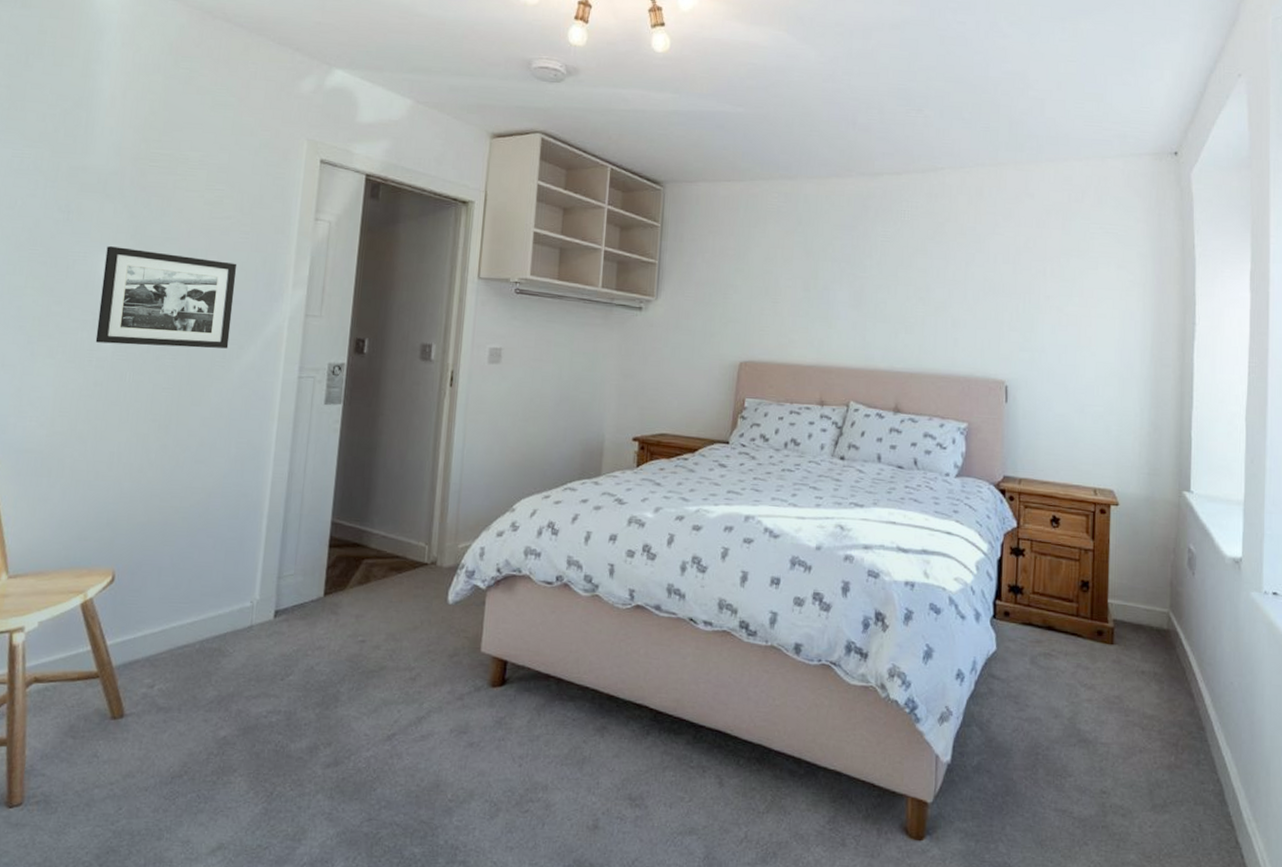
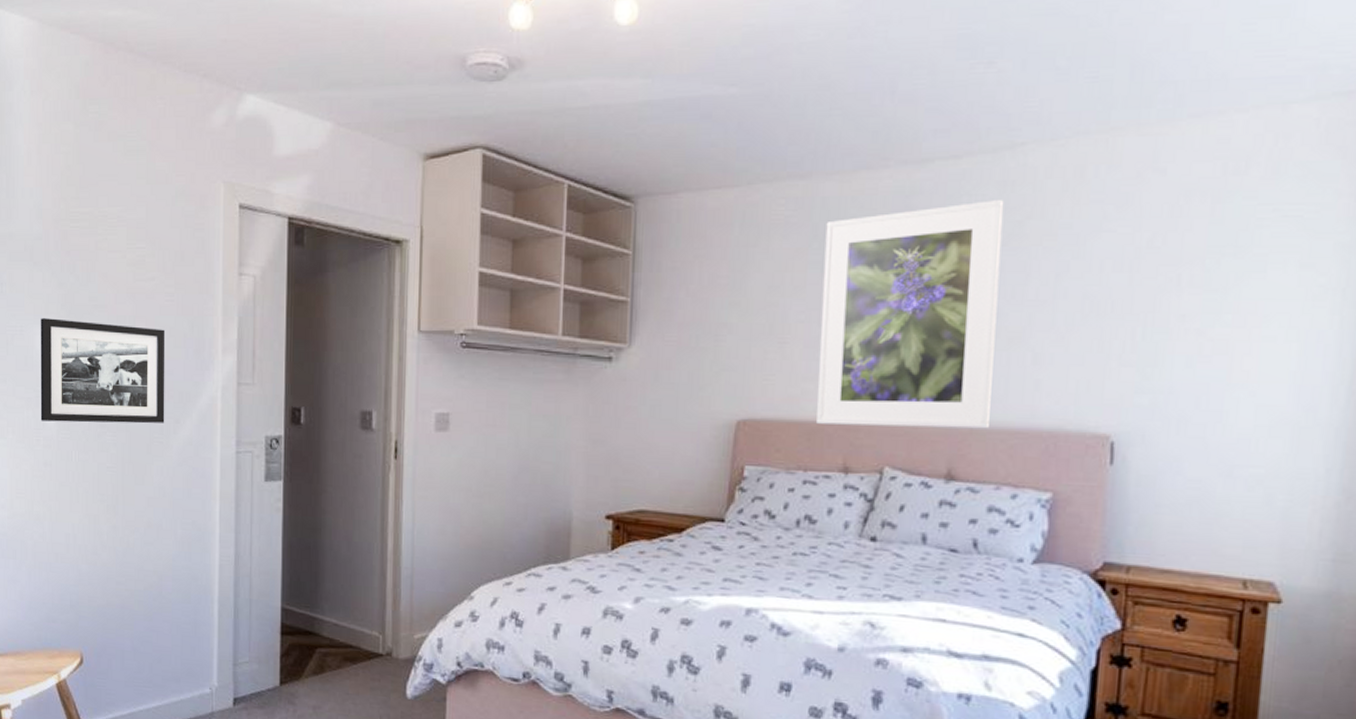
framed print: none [800,206,931,374] -> present [817,199,1004,429]

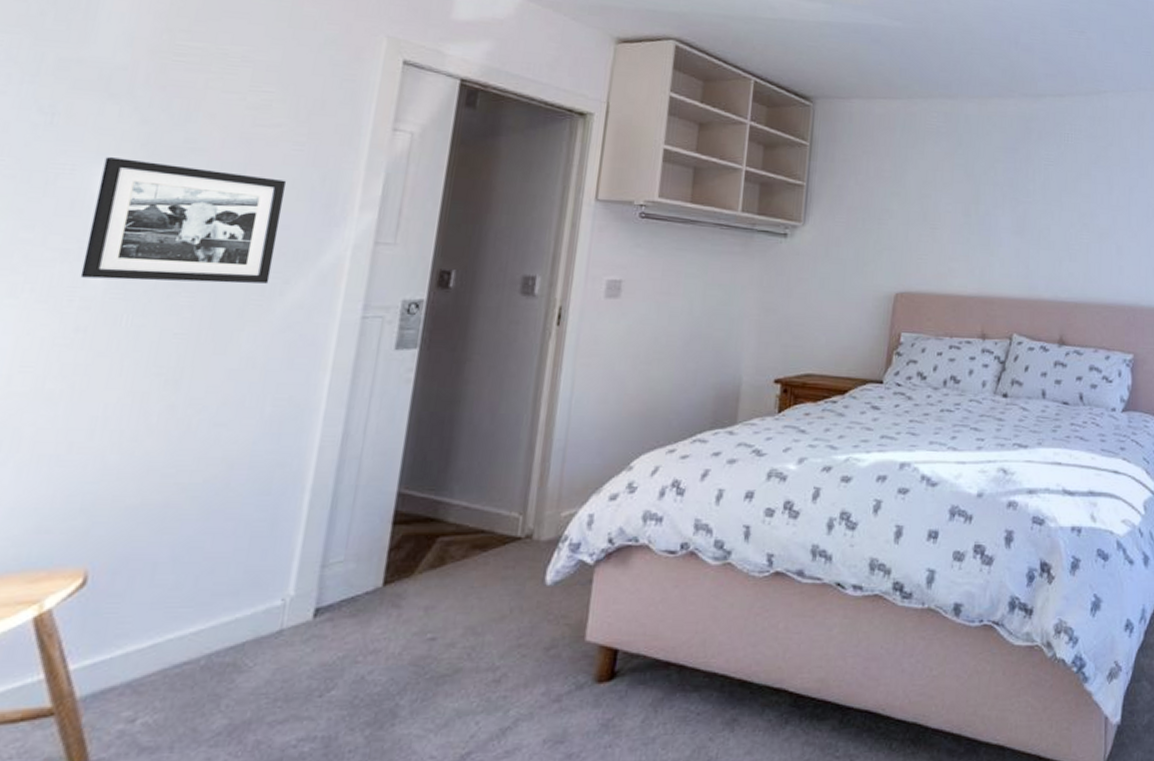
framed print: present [817,199,1004,429] -> none [960,129,1094,304]

